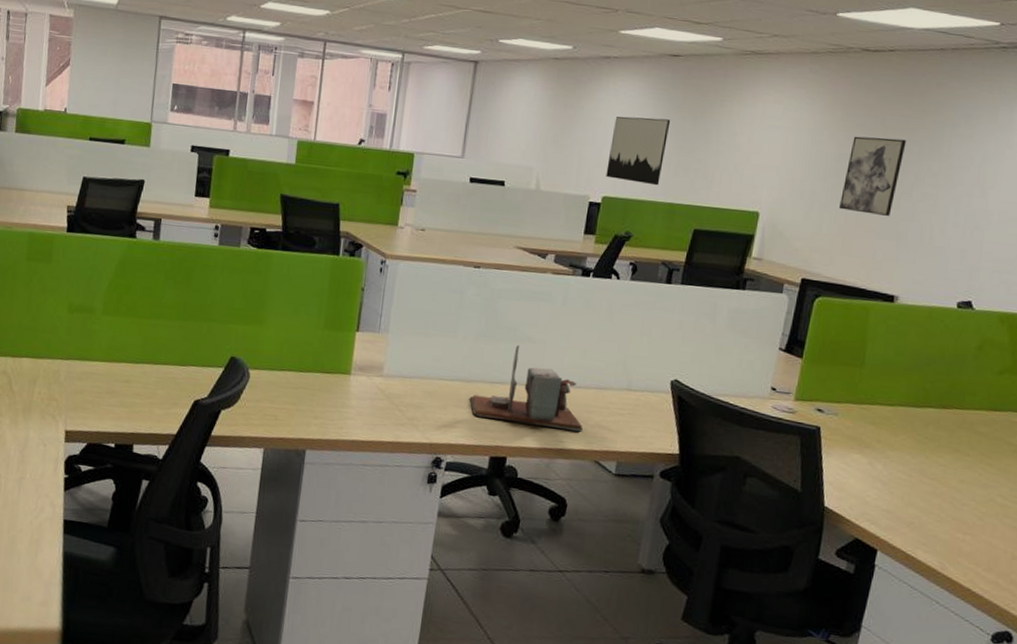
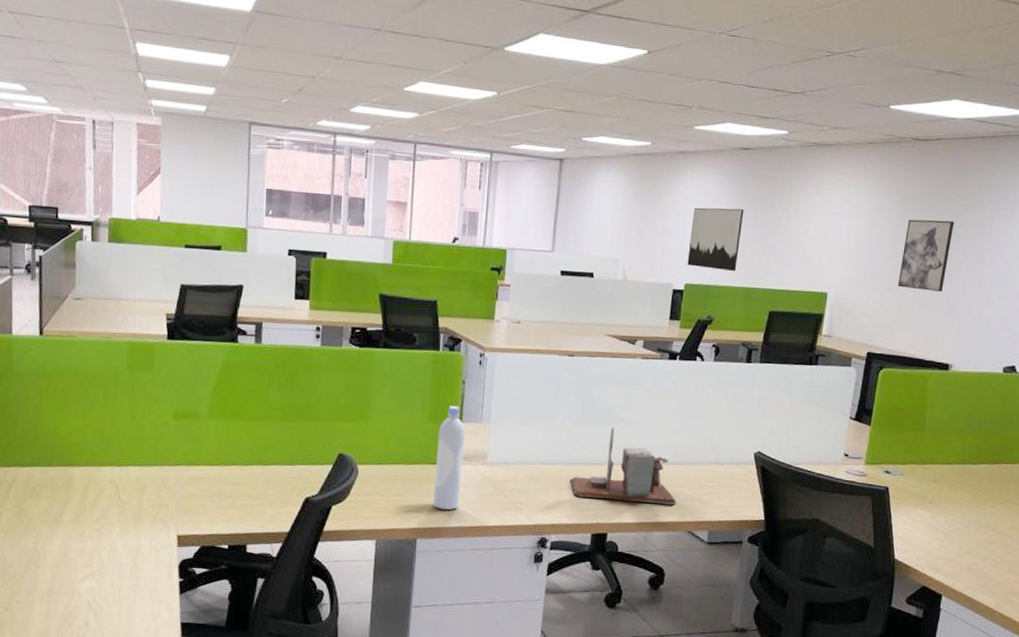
bottle: none [325,313,362,422] -> present [433,406,466,510]

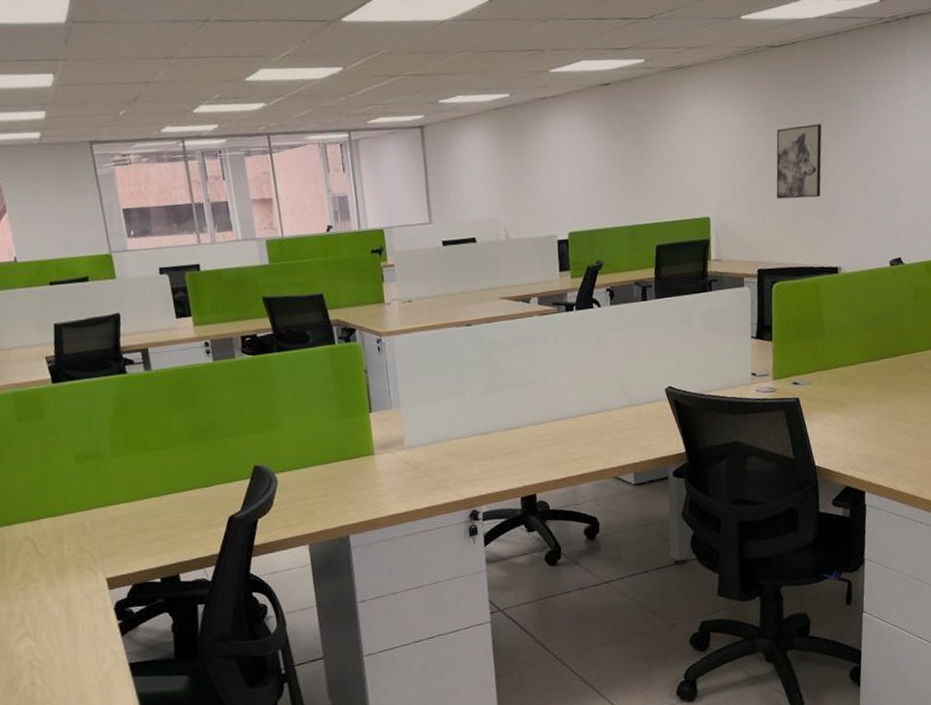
bottle: present [433,406,466,510] -> none [350,397,385,502]
desk organizer: present [571,427,676,505] -> none [491,388,598,464]
wall art: present [687,207,744,272] -> none [564,147,617,214]

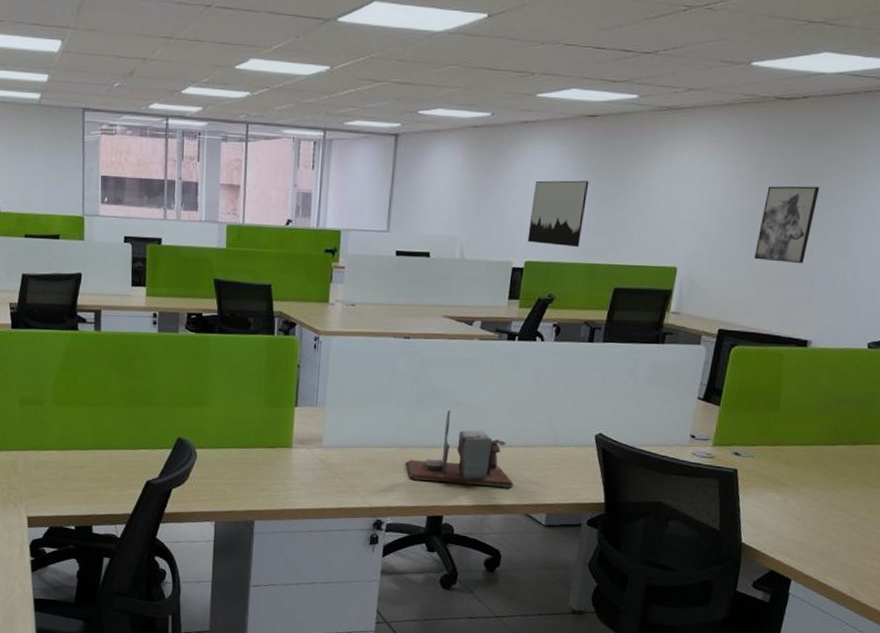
desk organizer: none [491,388,598,464] -> present [406,409,513,488]
wall art: none [564,147,617,214] -> present [527,180,589,248]

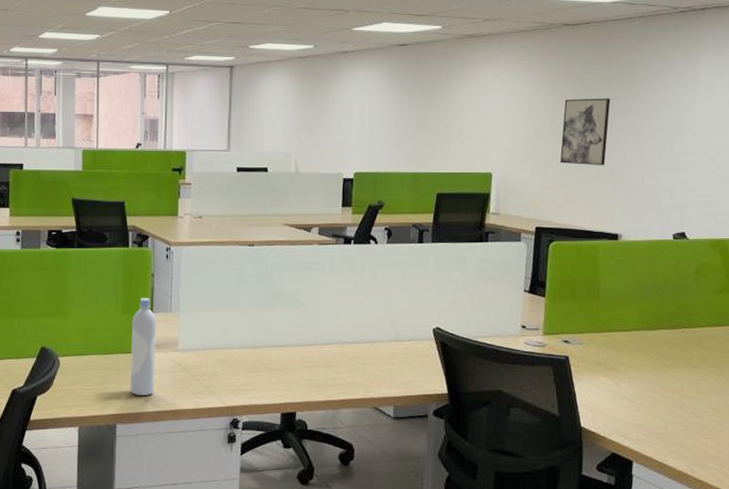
bottle: none [270,390,301,493] -> present [130,298,157,395]
desk organizer: present [406,409,513,488] -> none [258,310,360,383]
wall art: present [527,180,589,248] -> none [355,100,406,159]

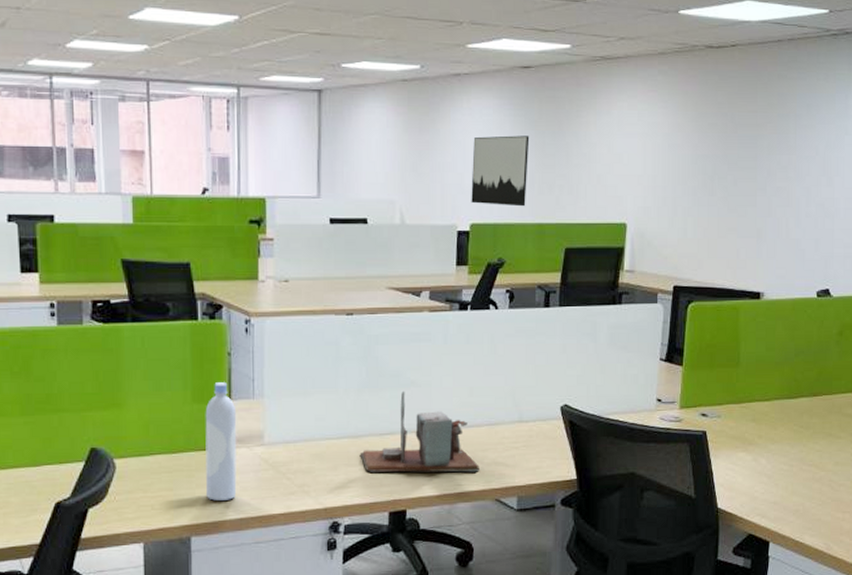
desk organizer: none [258,310,360,383] -> present [361,390,479,473]
wall art: none [355,100,406,159] -> present [471,135,530,207]
wall art: present [560,98,611,165] -> none [701,135,756,214]

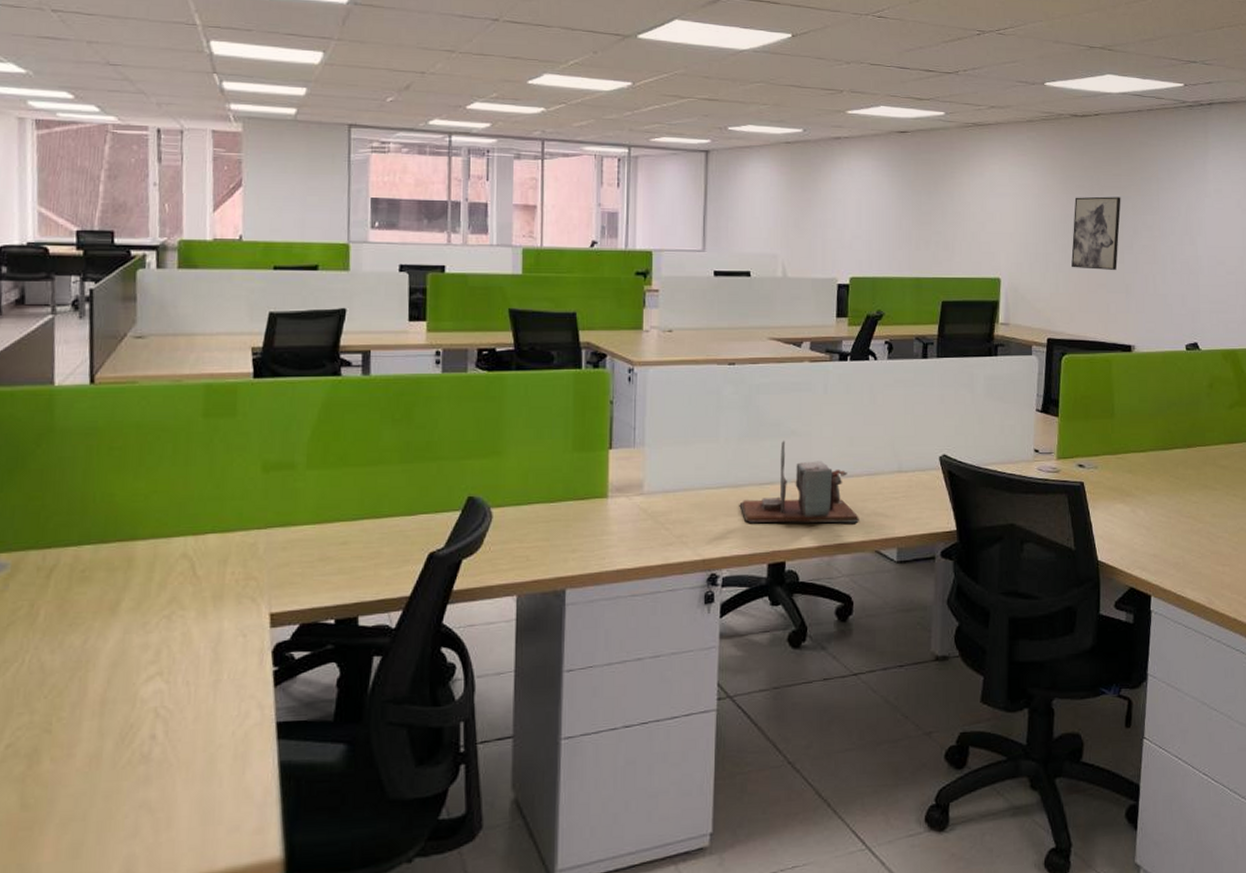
bottle: present [205,382,237,501] -> none [583,431,617,552]
wall art: present [471,135,530,207] -> none [851,194,907,262]
wall art: none [701,135,756,214] -> present [1071,196,1121,270]

